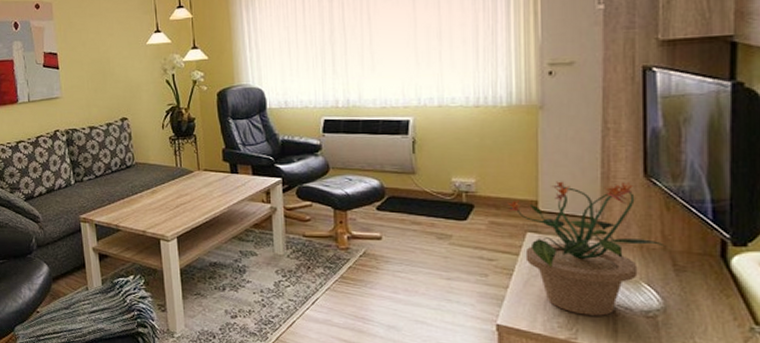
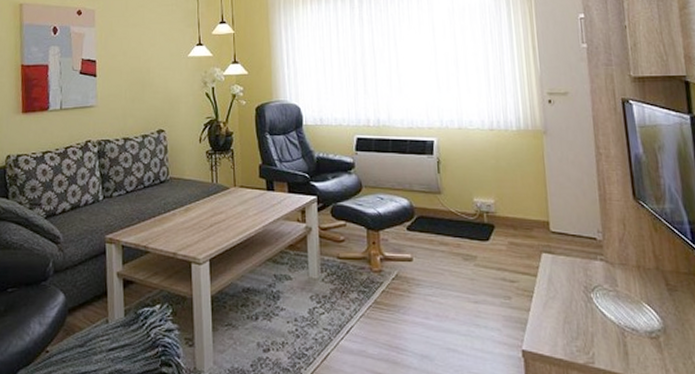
potted plant: present [507,181,667,316] -> none [523,202,659,338]

